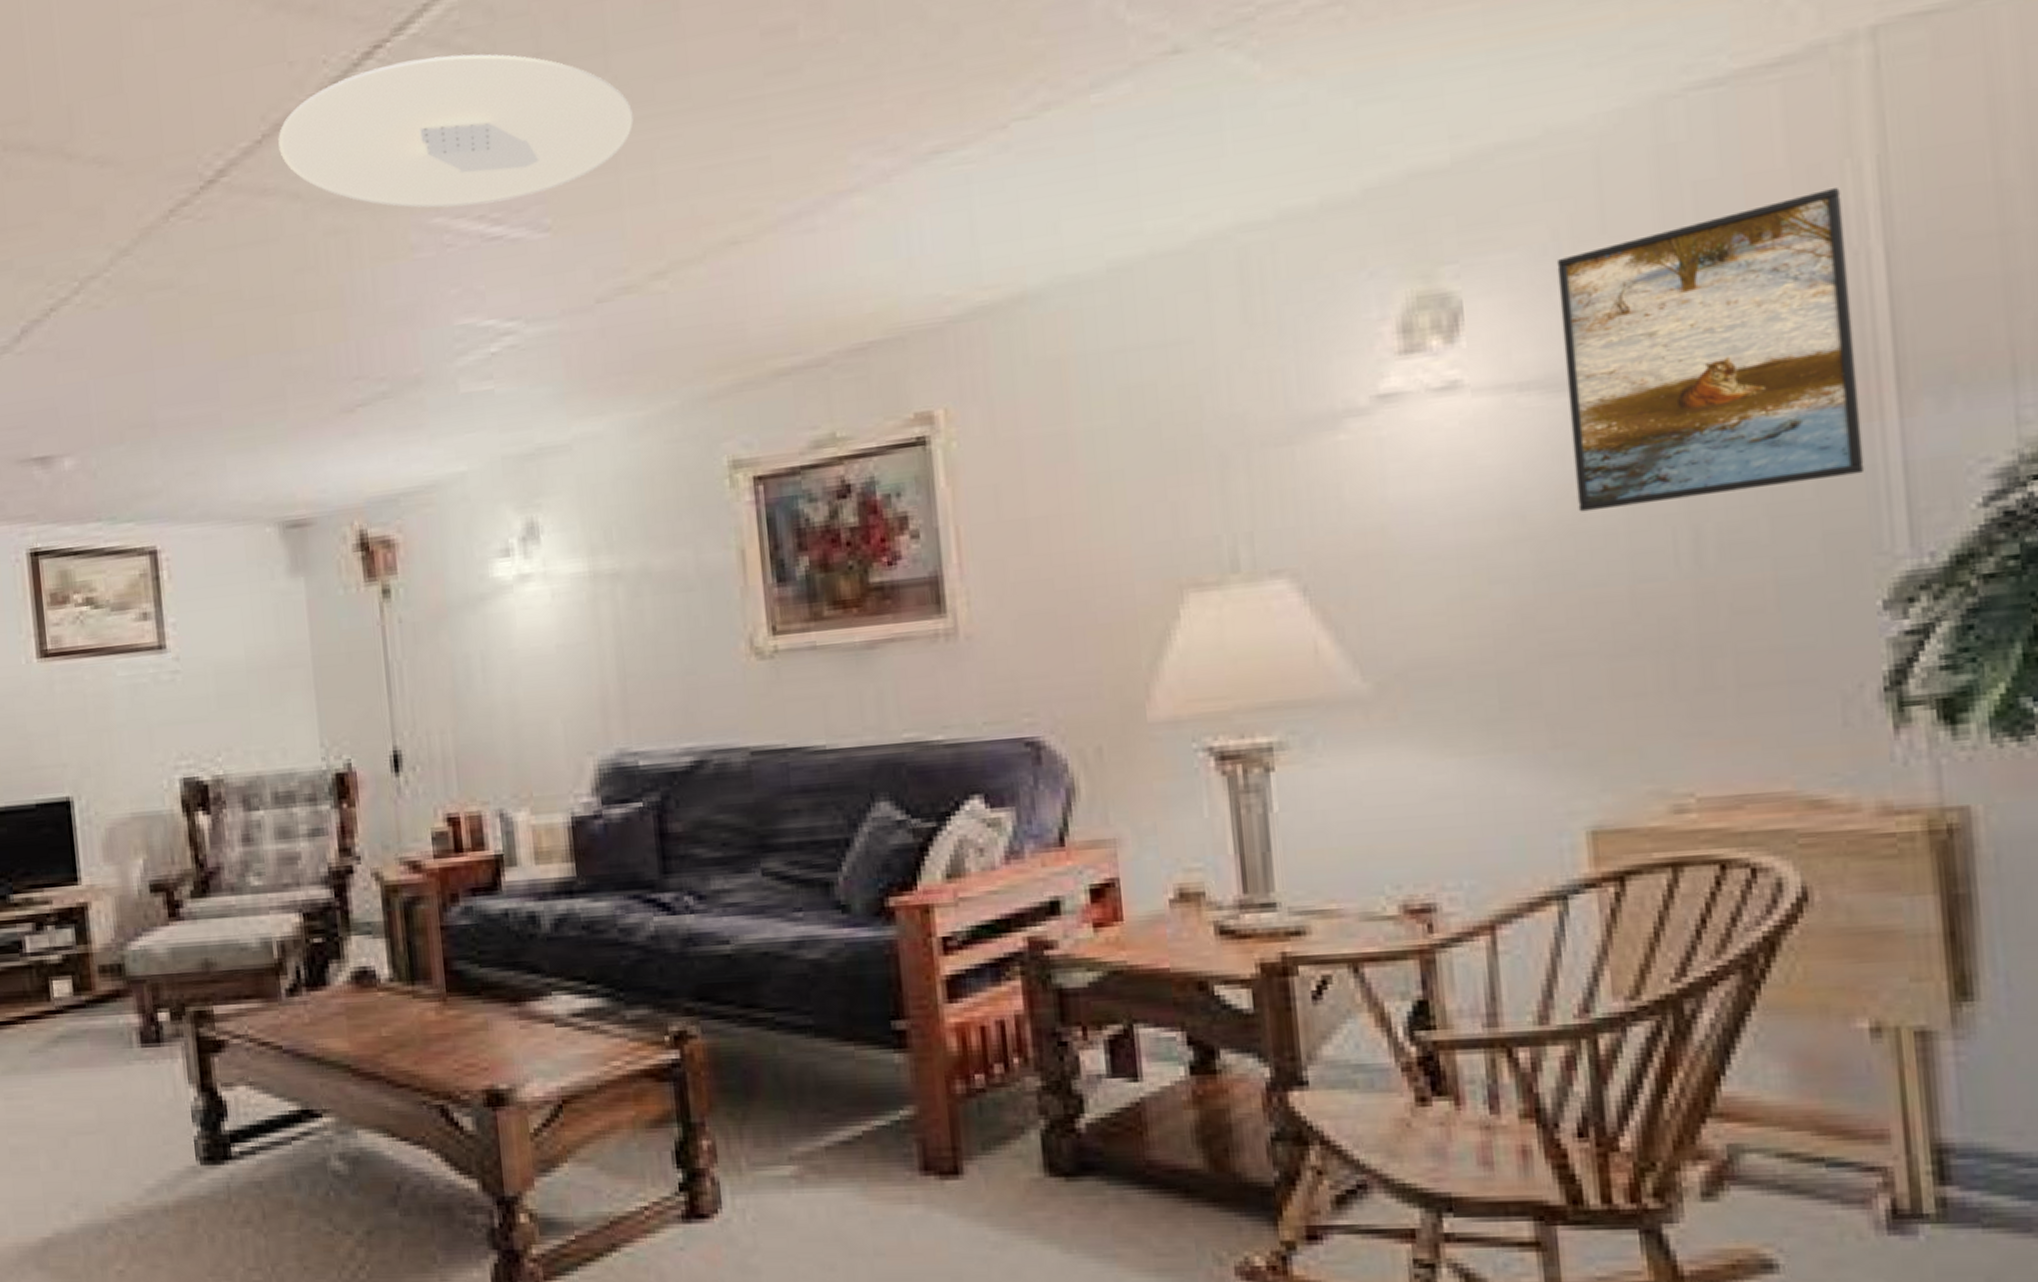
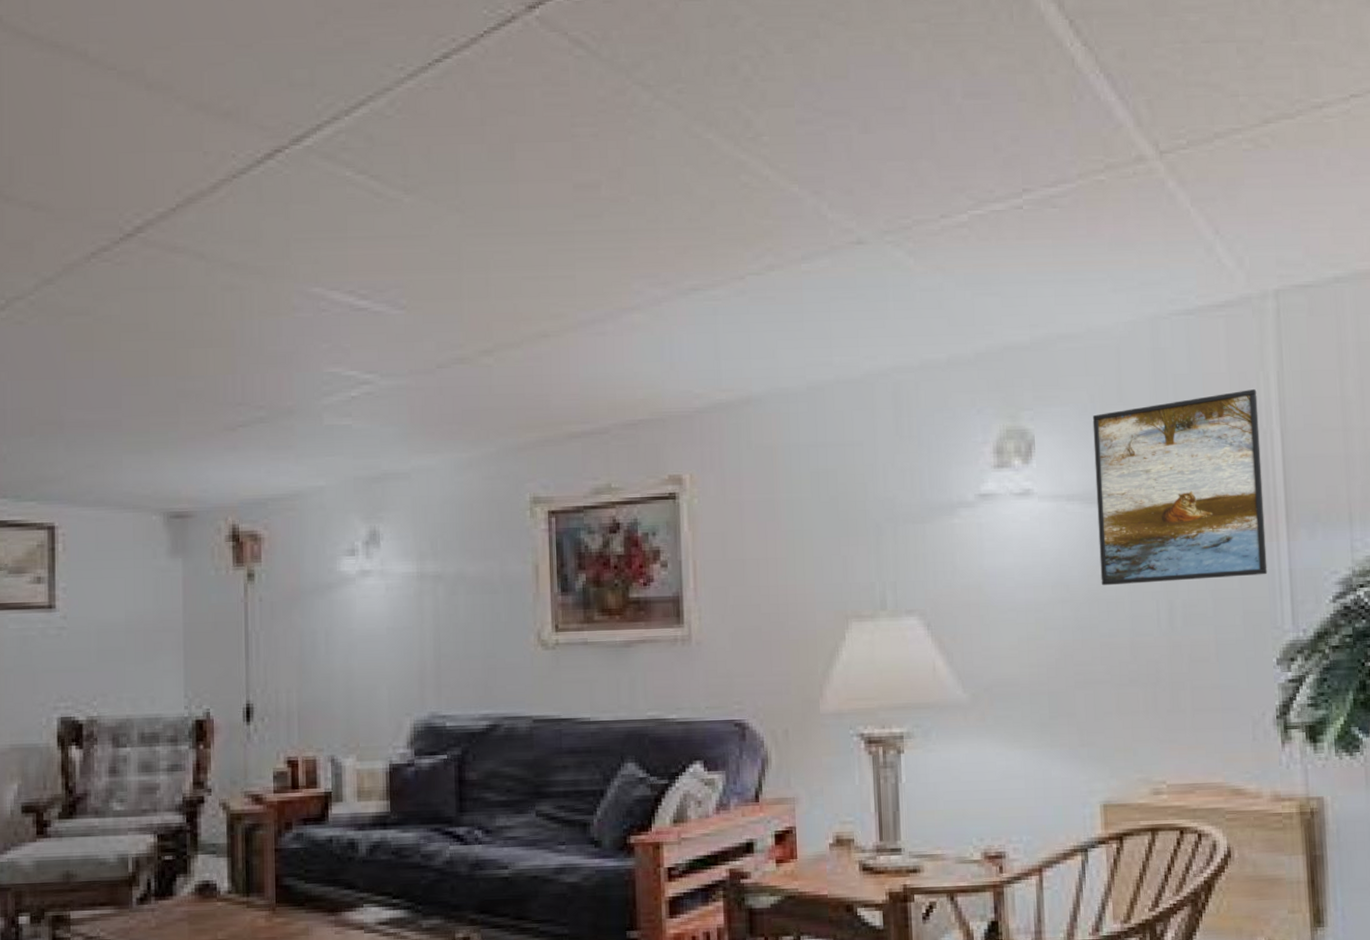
ceiling light: present [278,54,634,208] -> none [190,165,475,282]

